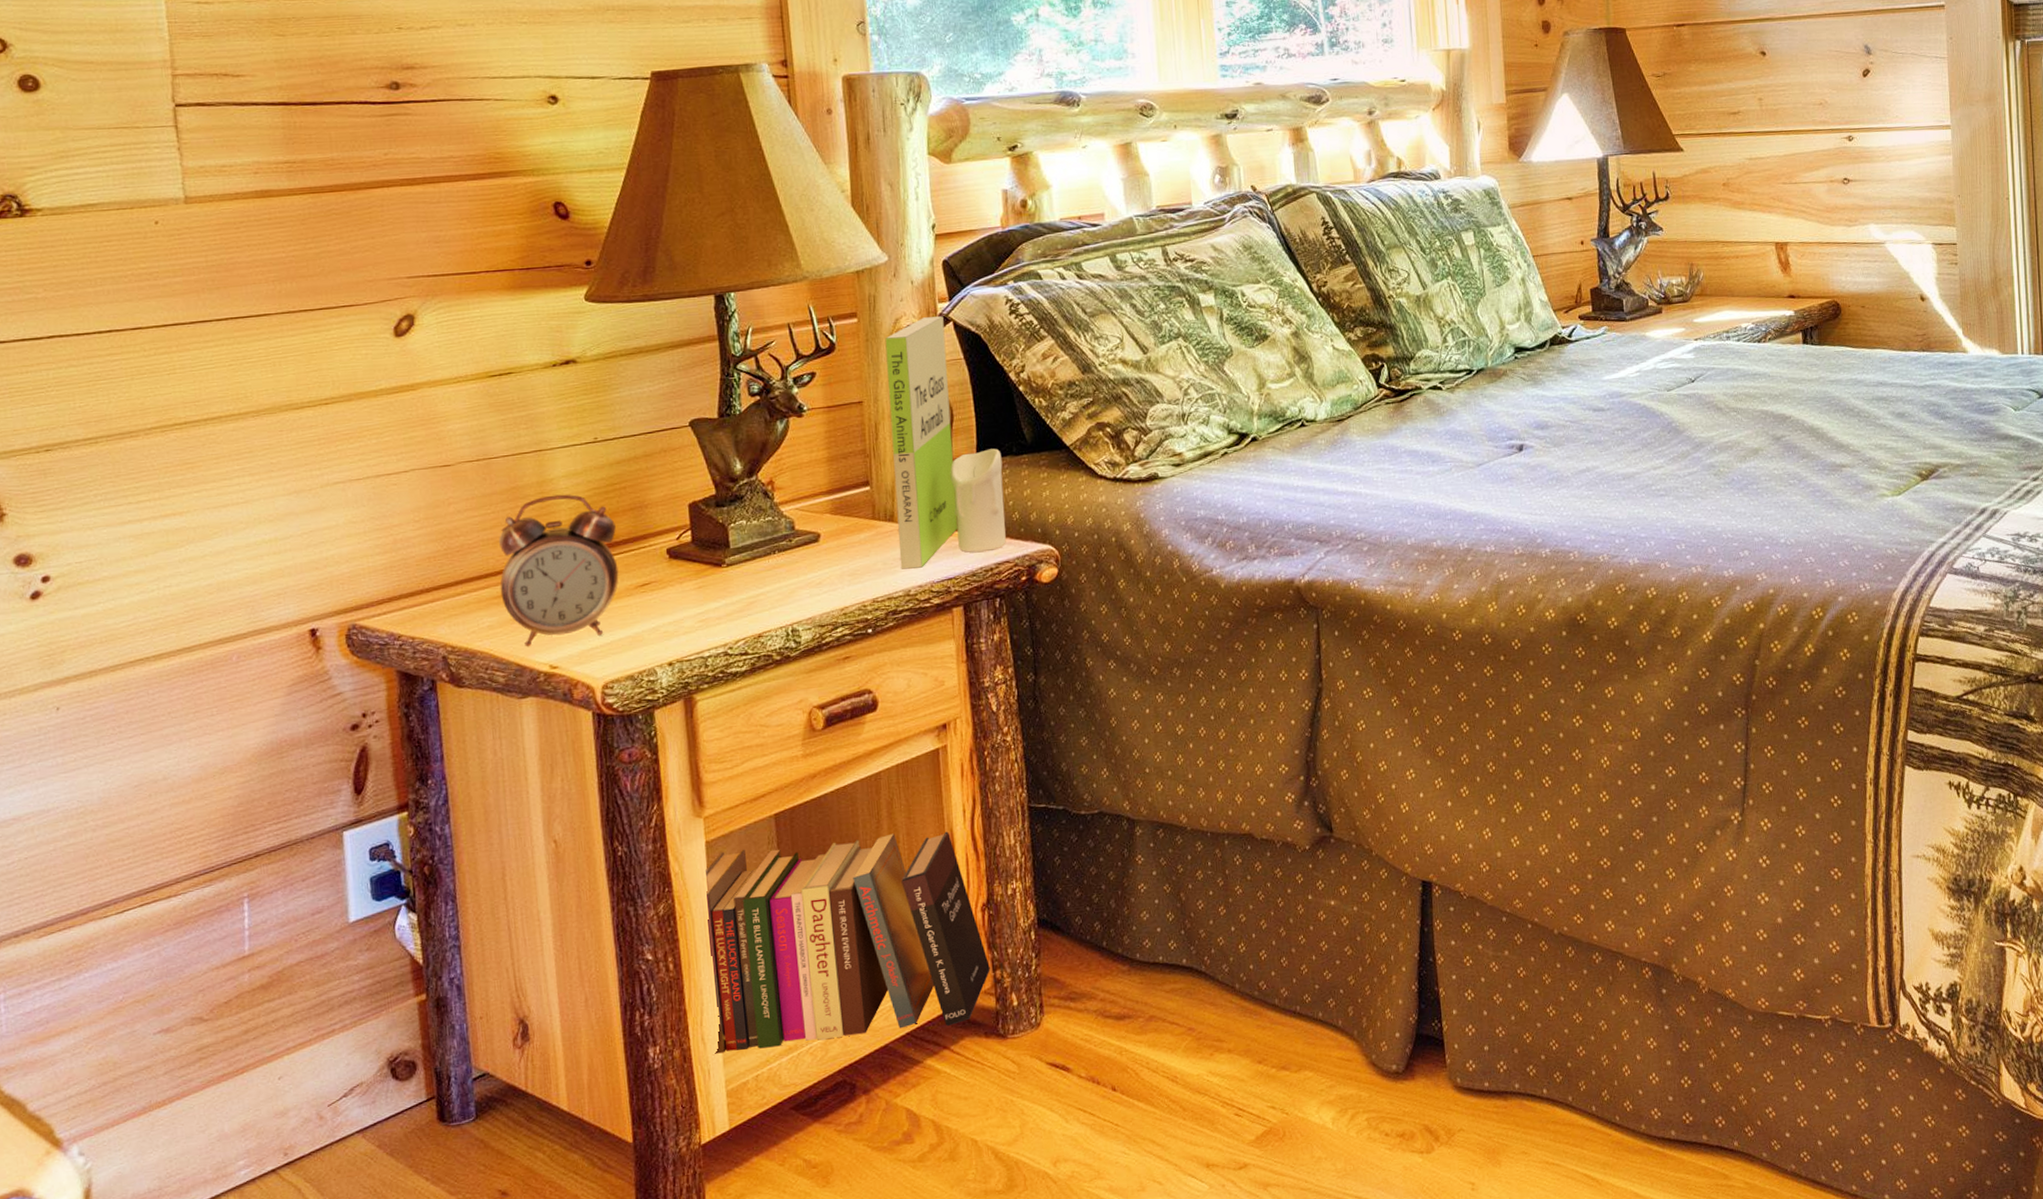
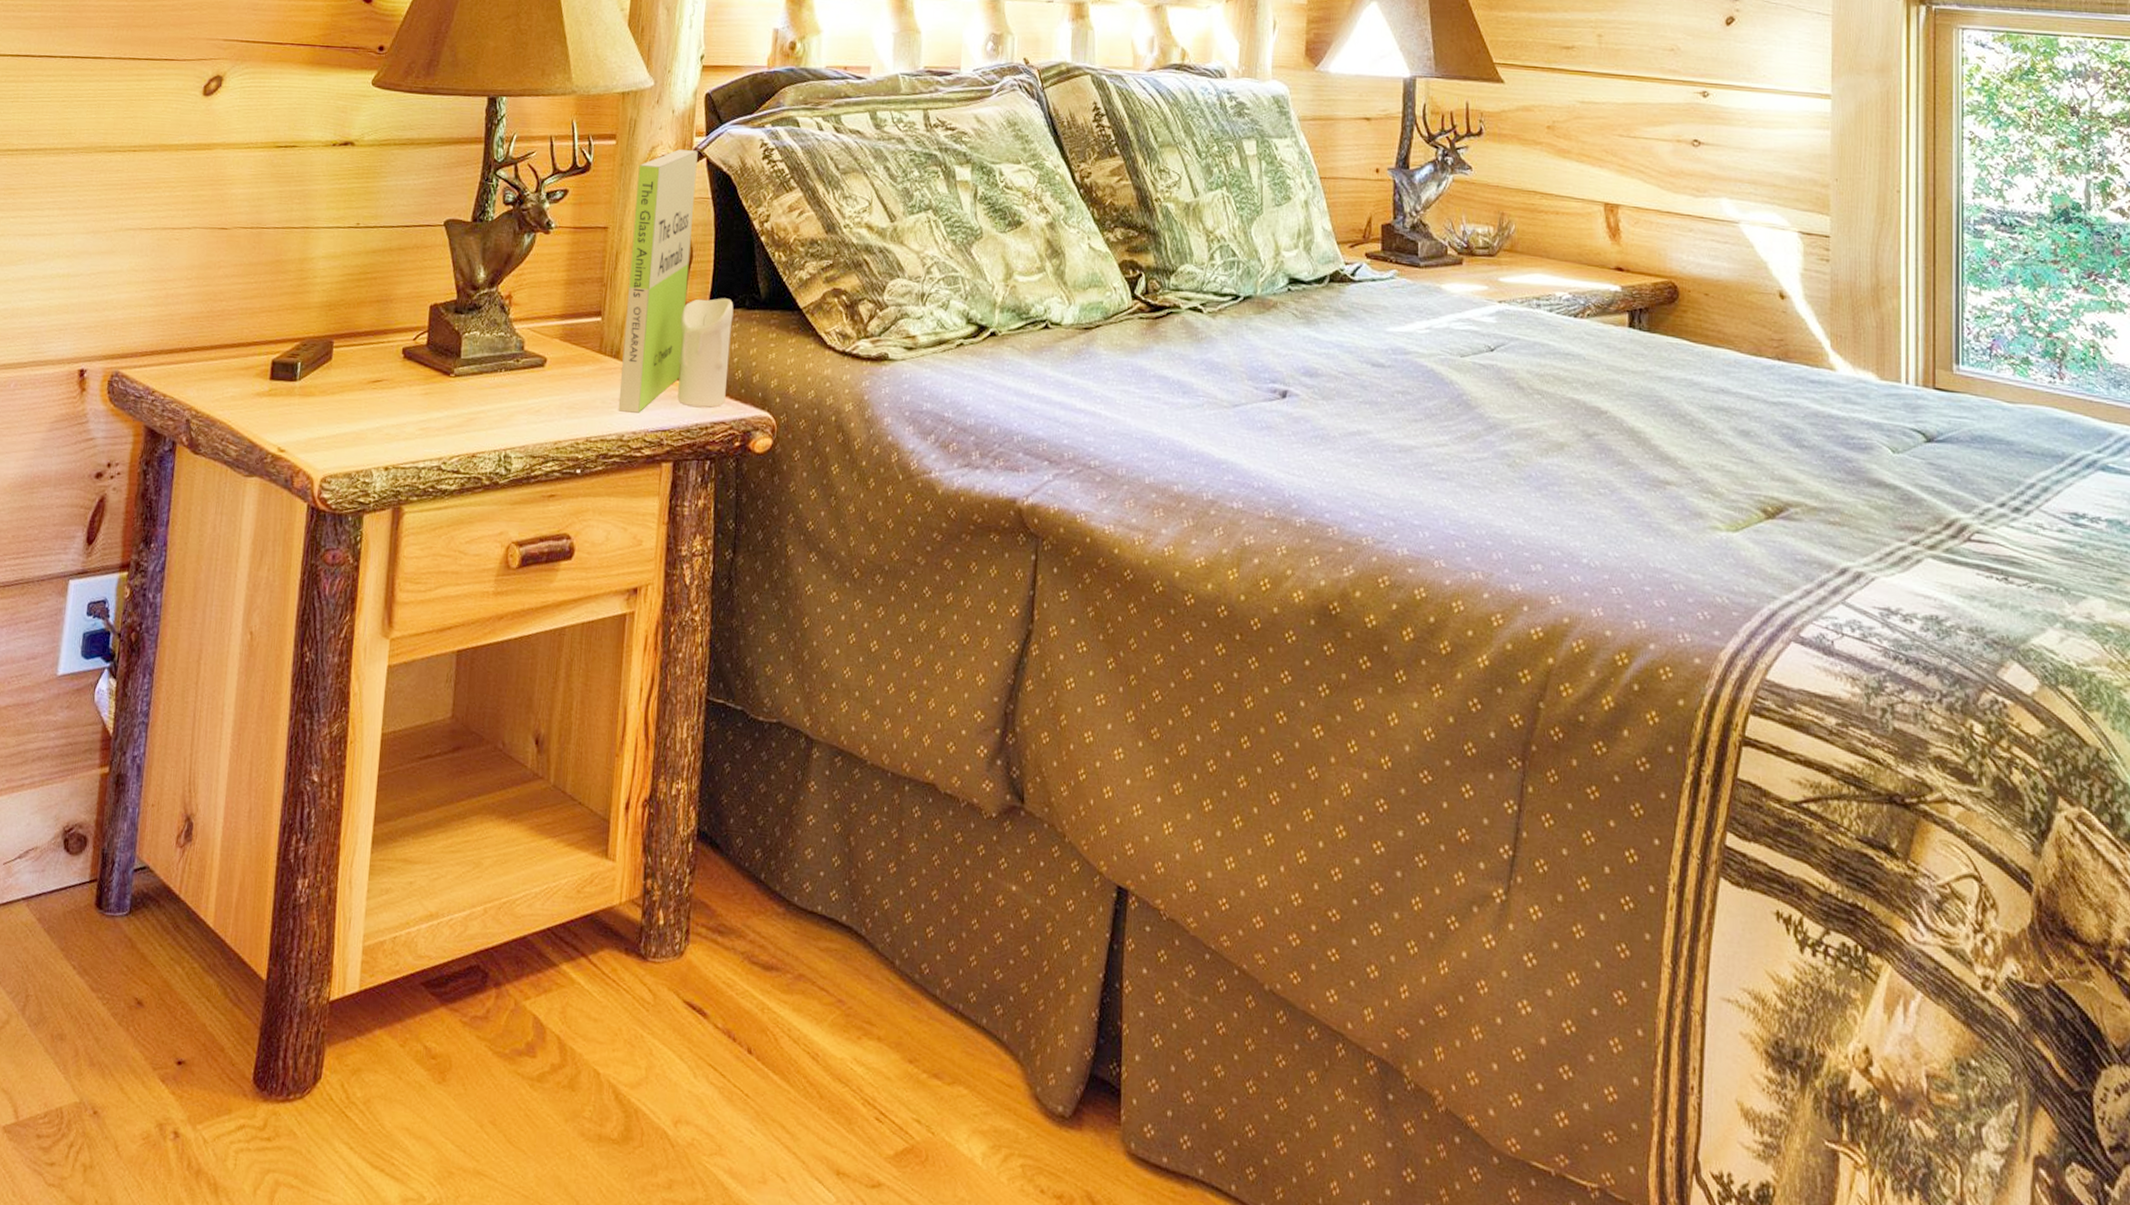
alarm clock: present [498,494,619,647] -> none [247,274,361,426]
books: present [703,831,990,1054] -> none [359,679,642,932]

